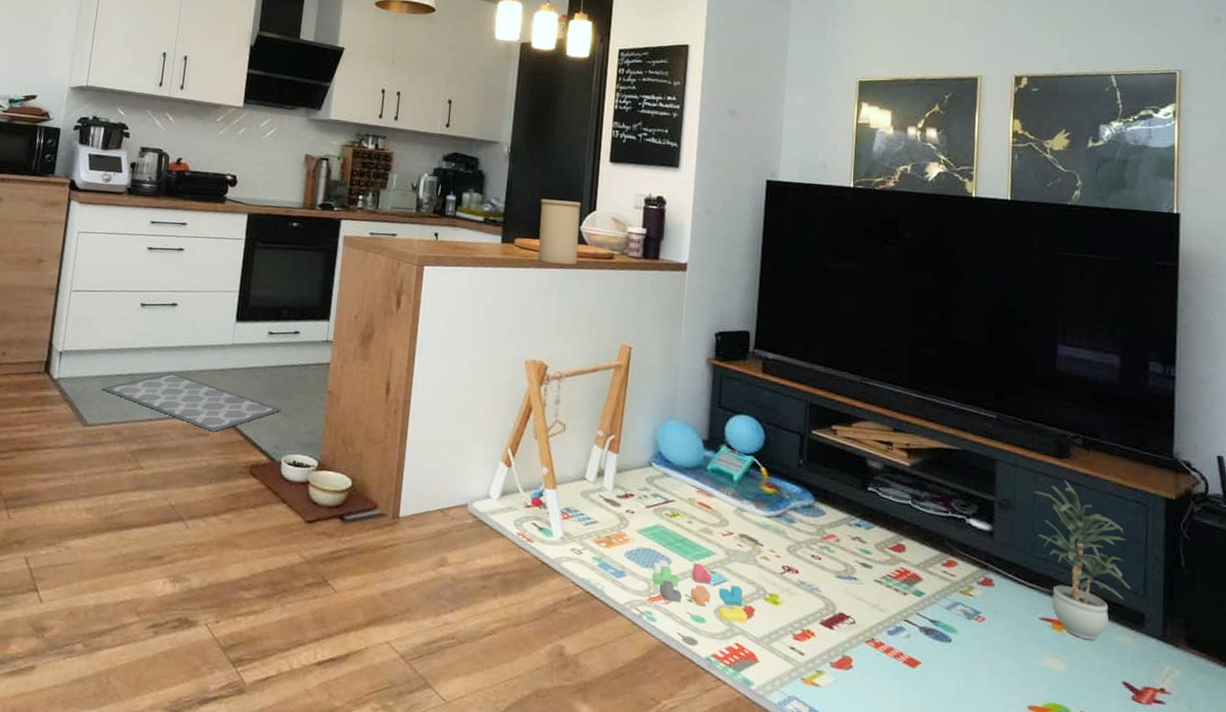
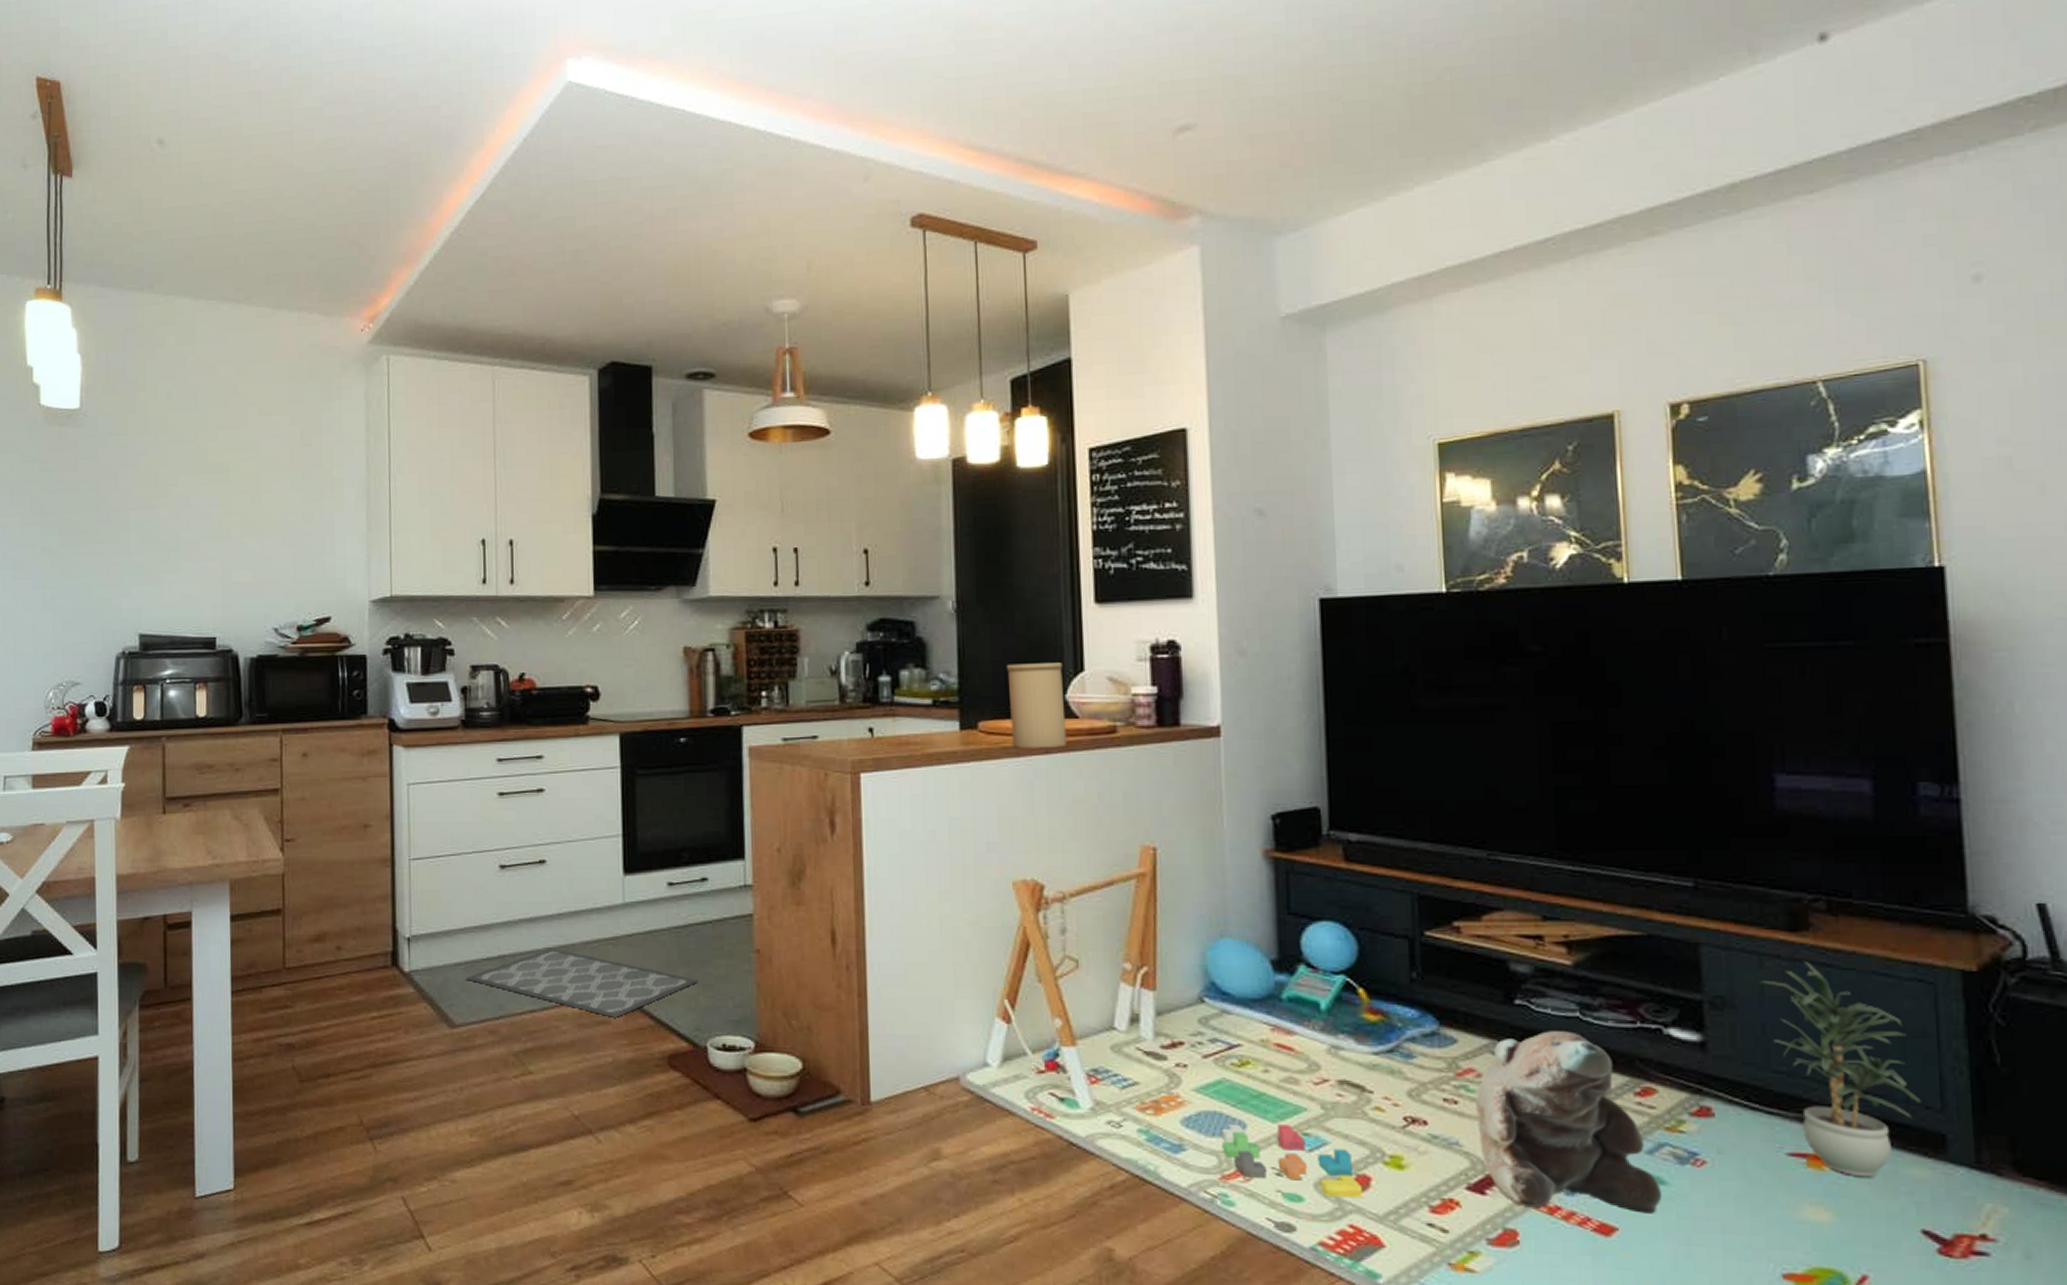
stuffed animal: none [832,512,954,654] -> present [1474,1031,1663,1214]

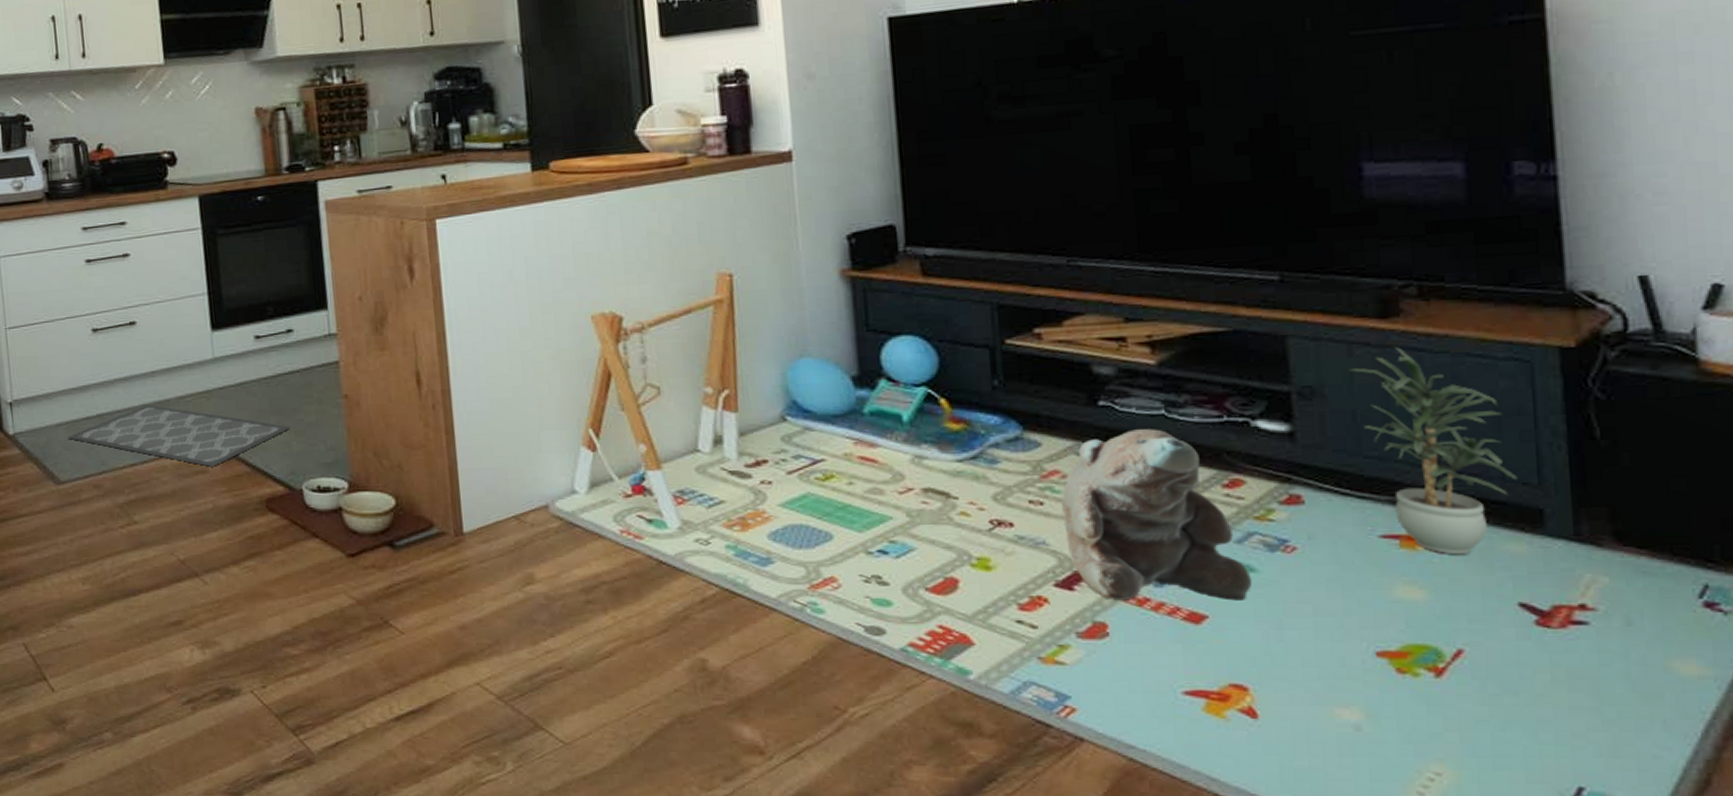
canister: present [1007,662,1067,748] -> none [575,98,639,186]
toy blocks: present [1221,1123,1363,1199] -> none [808,534,952,601]

